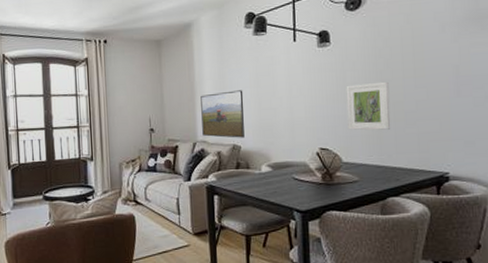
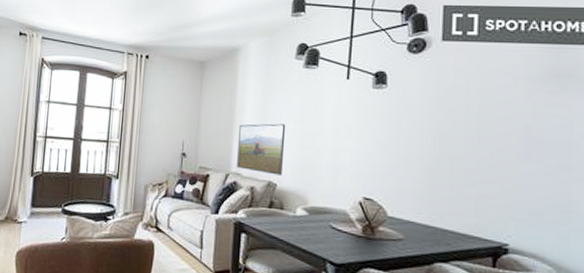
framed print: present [346,81,391,131] -> none [397,133,448,187]

